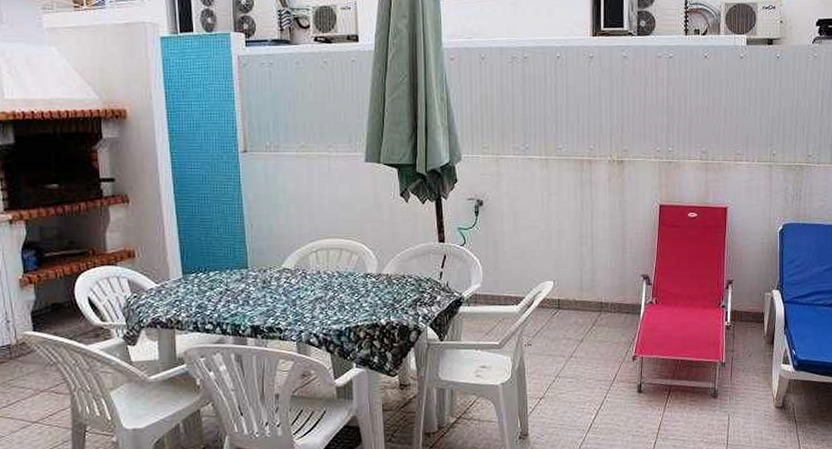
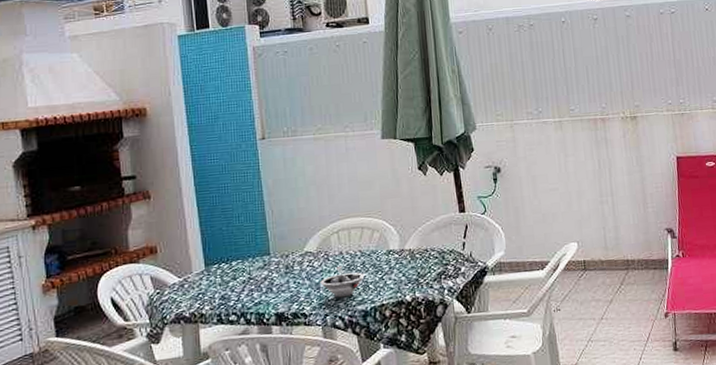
bowl: none [296,284,349,316] -> present [320,265,372,298]

